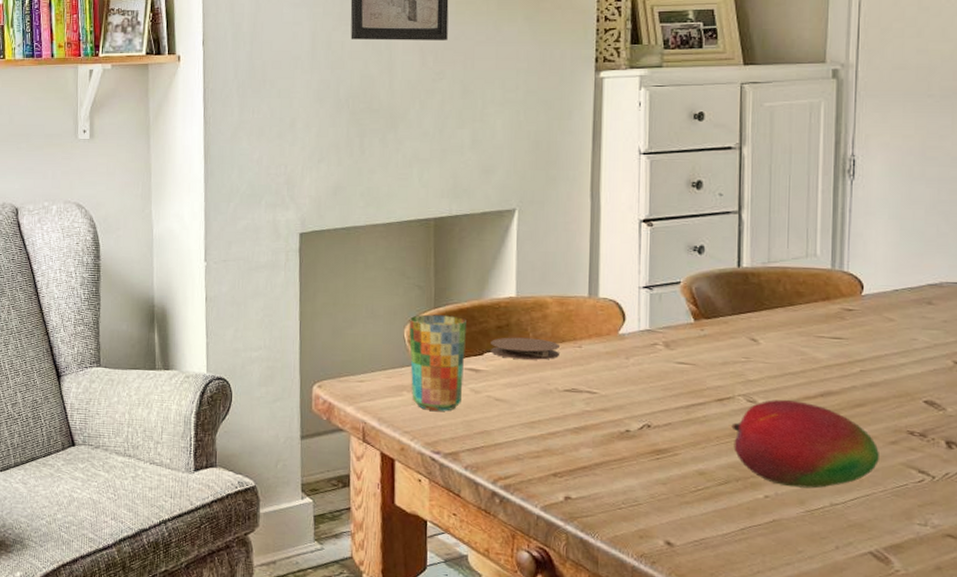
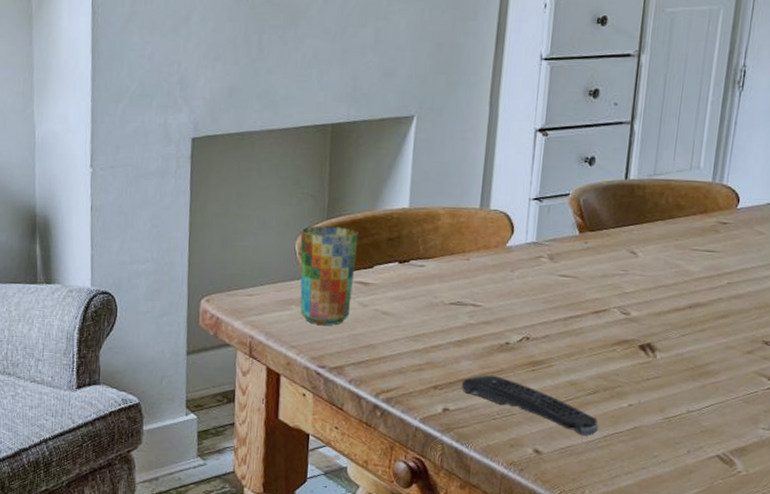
coaster: present [490,337,559,361] -> none [380,249,448,273]
remote control: none [583,463,735,528] -> present [462,375,599,436]
fruit: present [731,400,879,489] -> none [604,312,736,397]

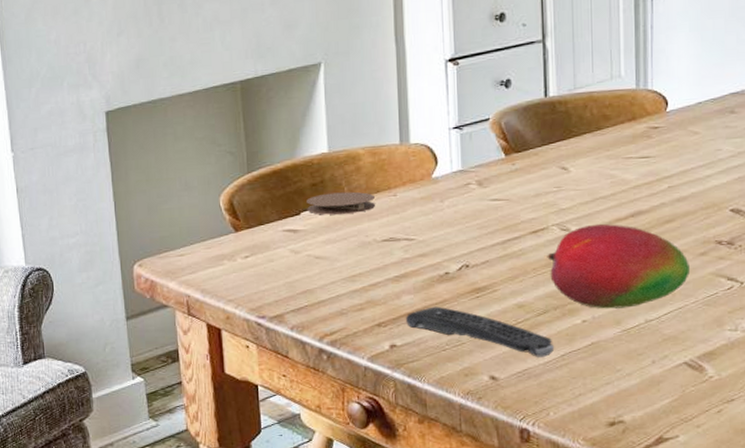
cup: present [300,226,358,325] -> none [223,178,283,276]
coaster: none [380,249,448,273] -> present [307,191,375,215]
fruit: none [604,312,736,397] -> present [547,224,690,309]

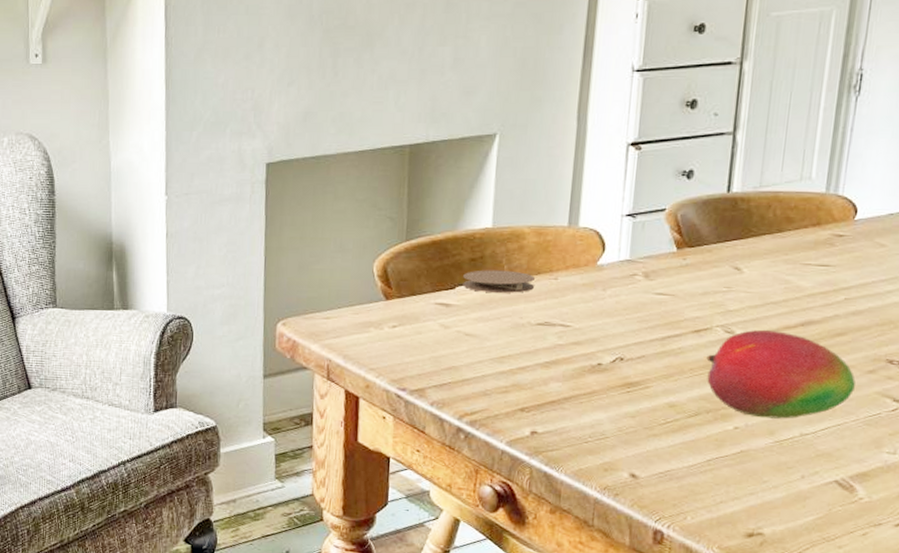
remote control: present [406,306,555,357] -> none [551,397,702,460]

